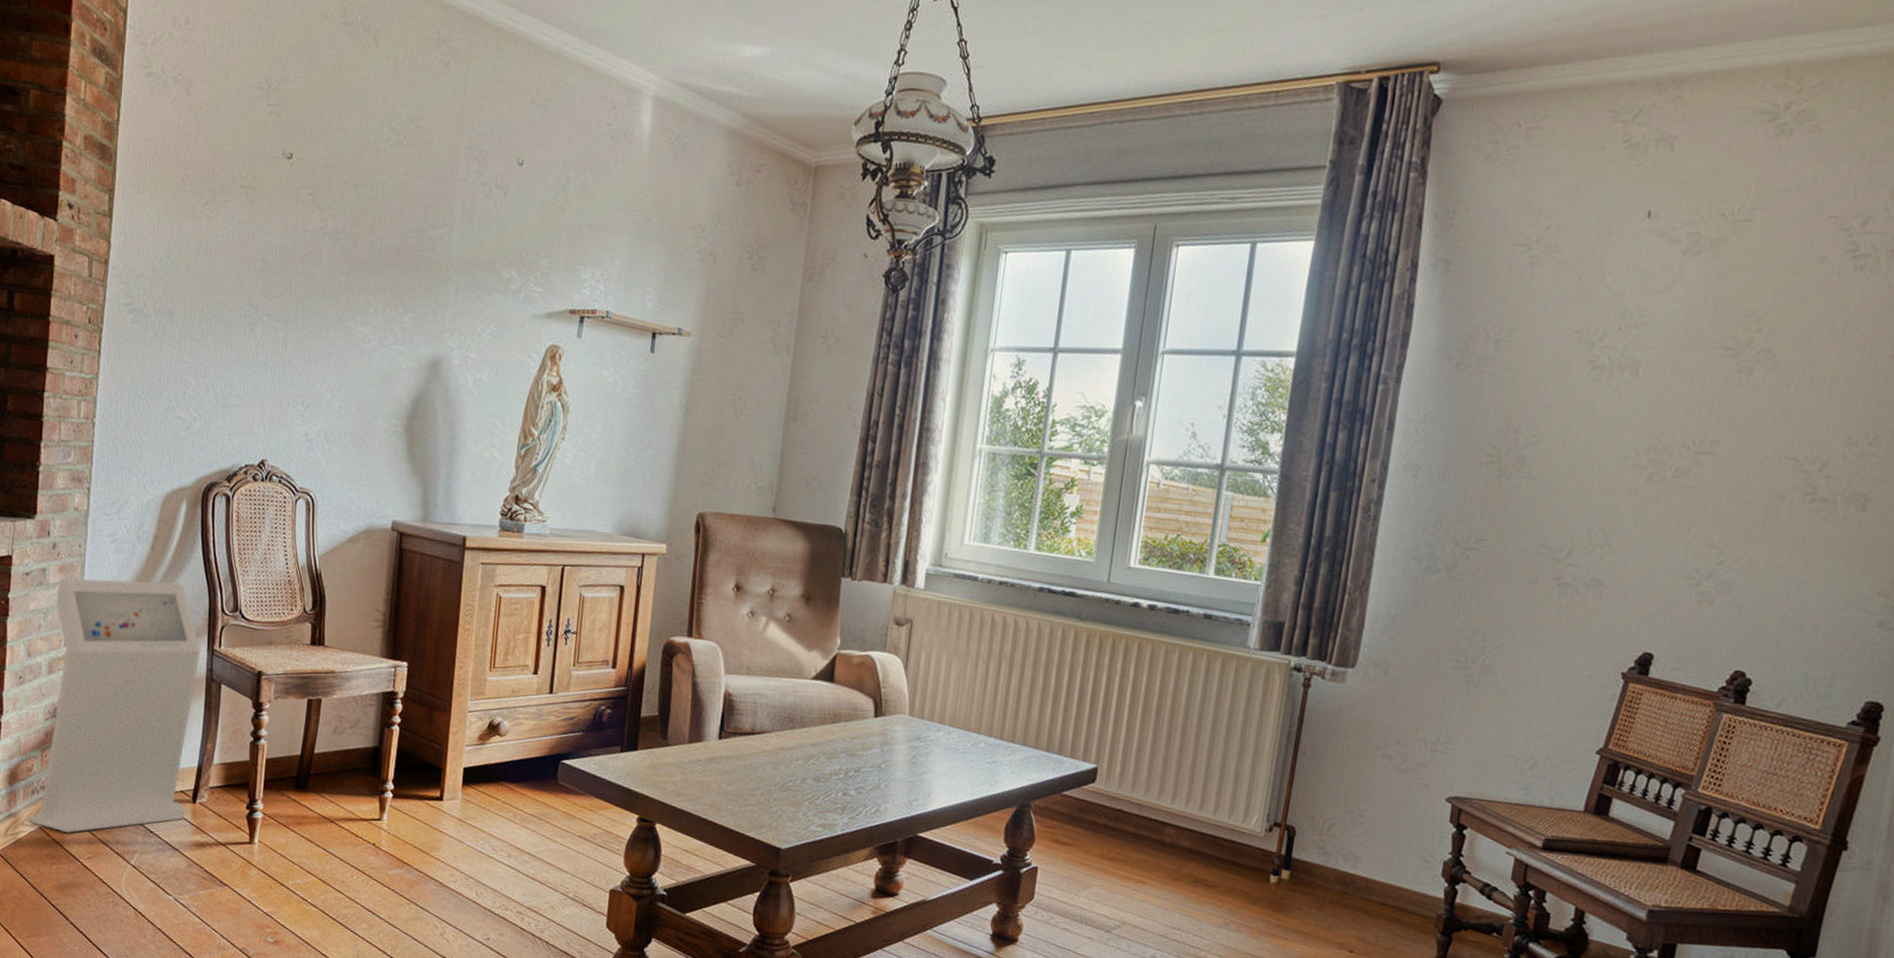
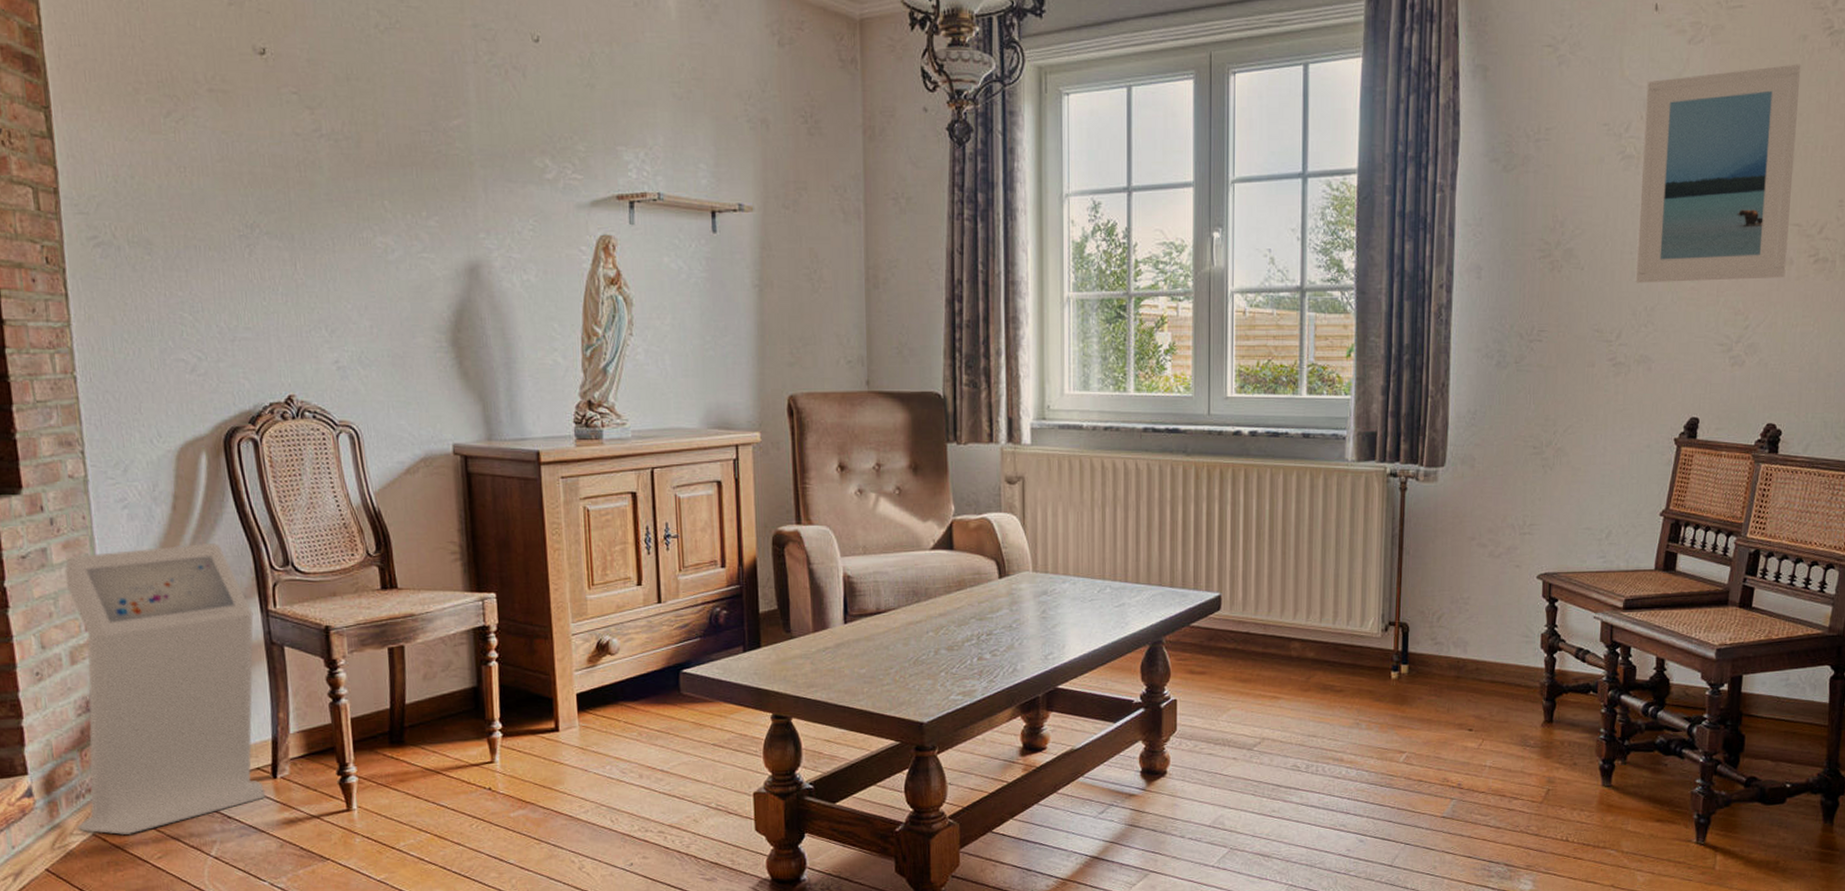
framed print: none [1594,286,1815,514] -> present [1635,64,1801,283]

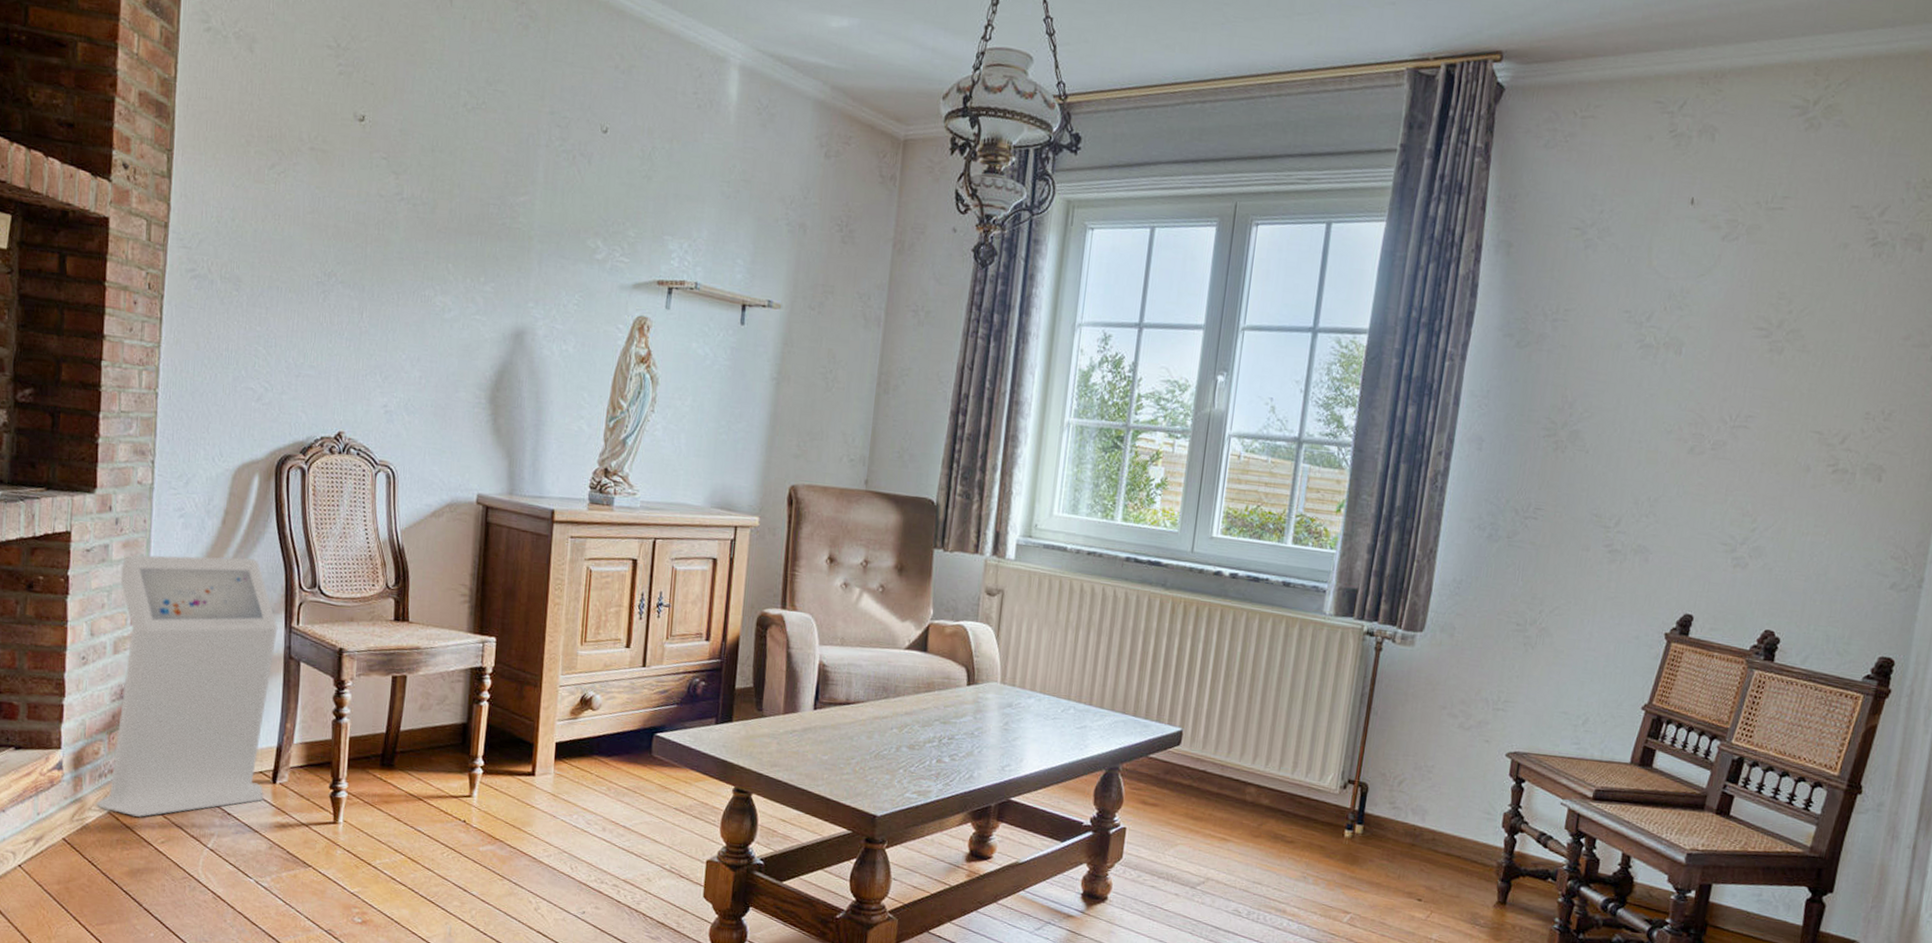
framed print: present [1635,64,1801,283] -> none [1641,271,1839,485]

